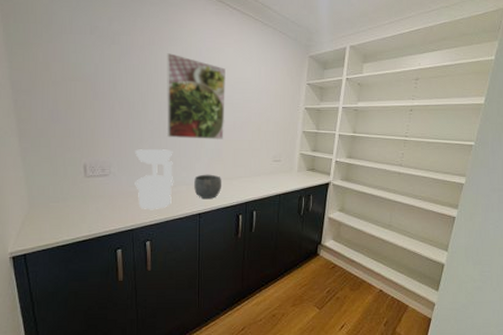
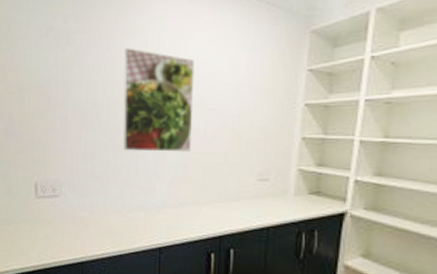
juicer: present [135,149,174,210] -> none [86,165,130,240]
bowl: present [194,174,221,200] -> none [154,197,188,230]

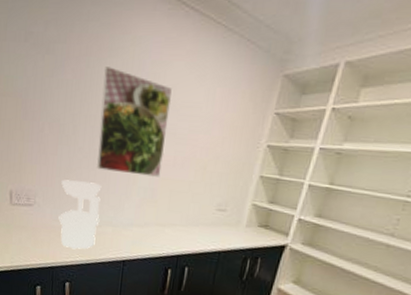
juicer: none [86,165,130,240] -> present [58,180,102,250]

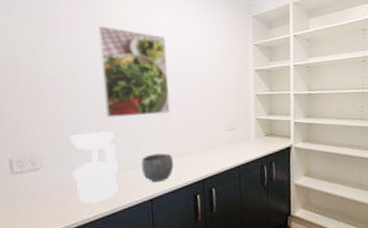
bowl: none [120,216,152,246] -> present [141,153,173,183]

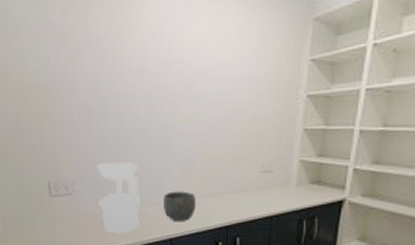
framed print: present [98,26,171,118] -> none [126,42,198,148]

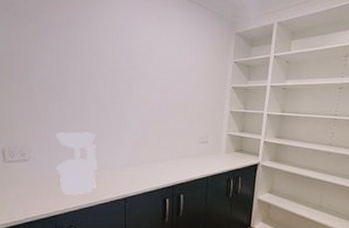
bowl: present [163,191,196,222] -> none [119,157,147,184]

